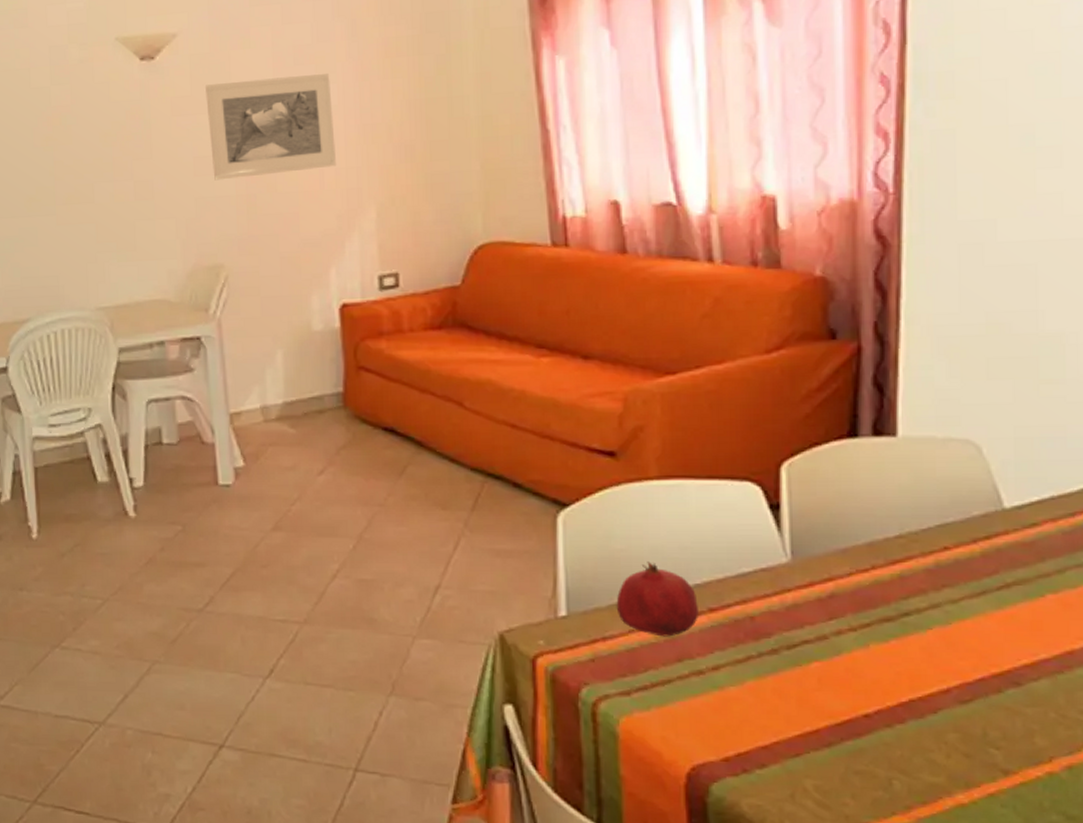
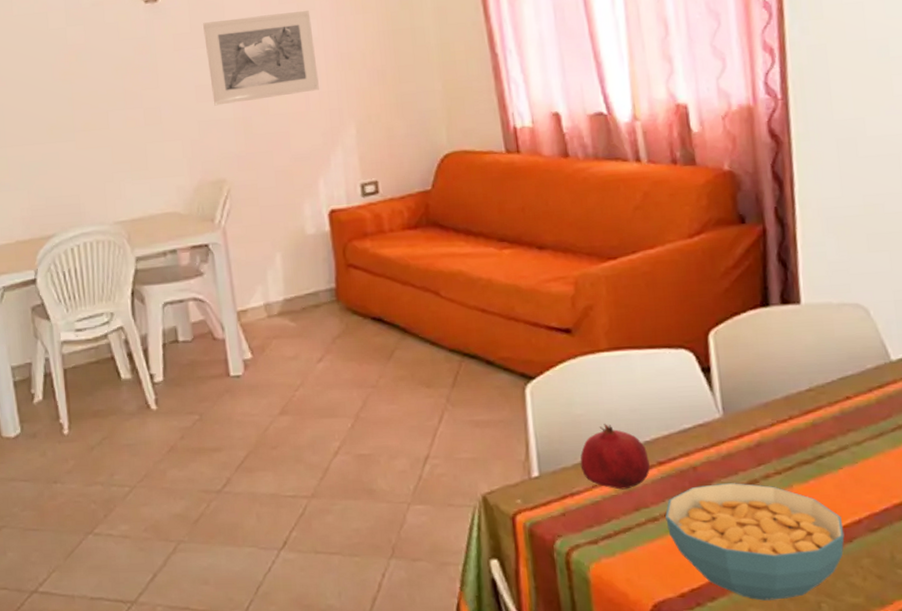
cereal bowl: none [713,637,928,773] -> present [665,483,845,601]

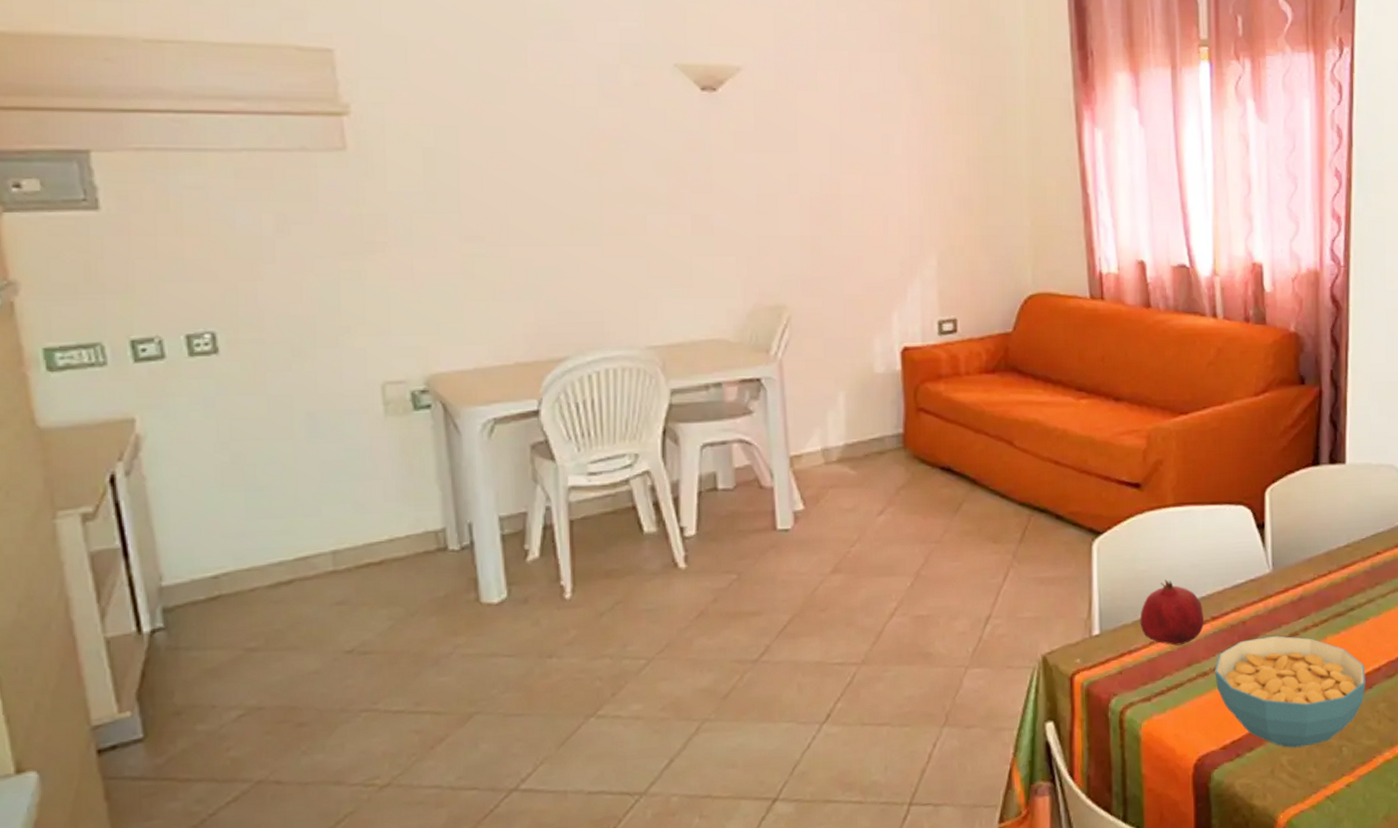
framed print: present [203,11,319,106] -> none [771,122,900,220]

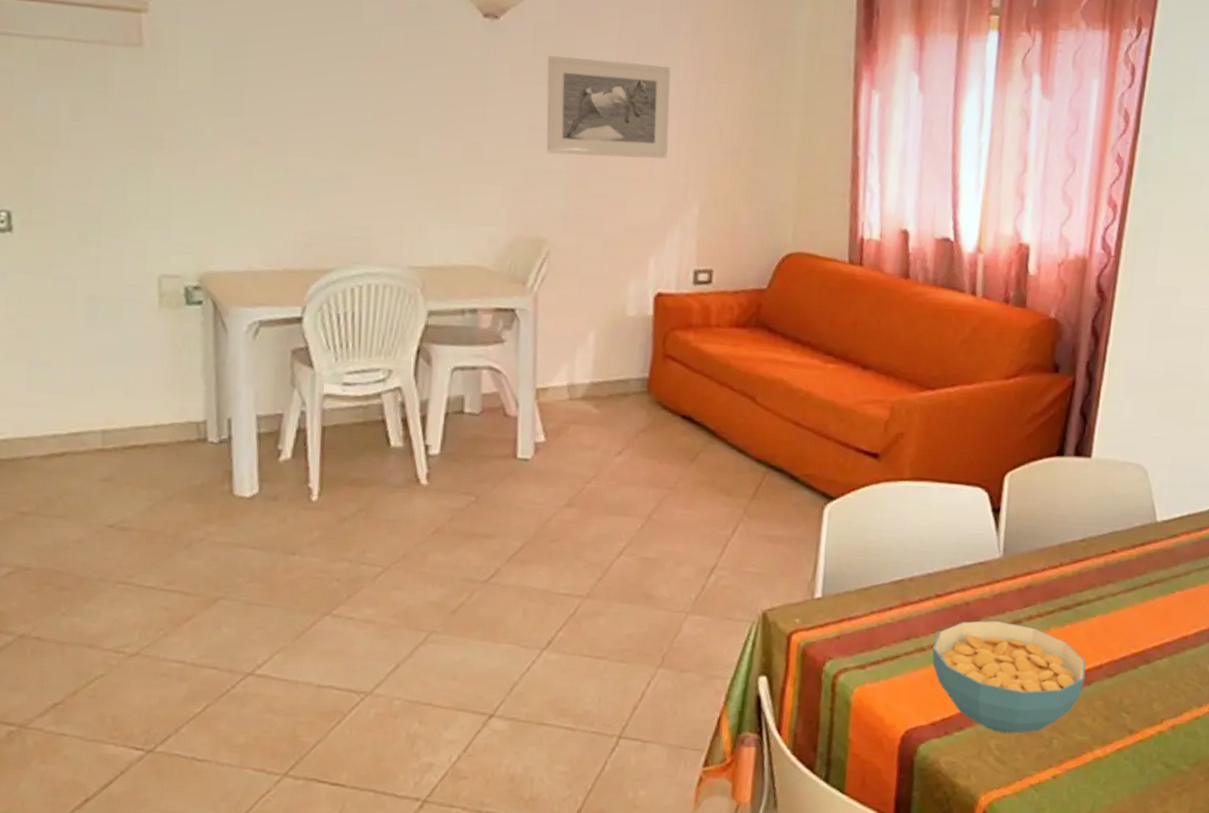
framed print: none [771,122,900,220] -> present [546,55,671,159]
fruit: present [1140,580,1204,646] -> none [863,552,928,618]

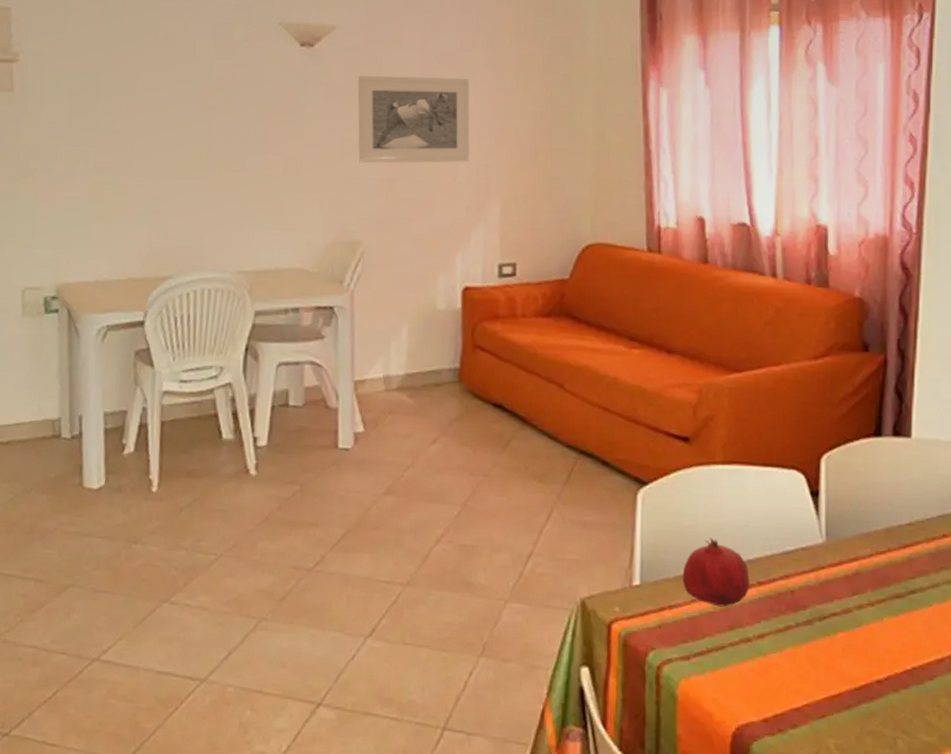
fruit: none [863,552,928,618] -> present [682,538,750,607]
cereal bowl: present [932,620,1086,734] -> none [759,609,926,733]

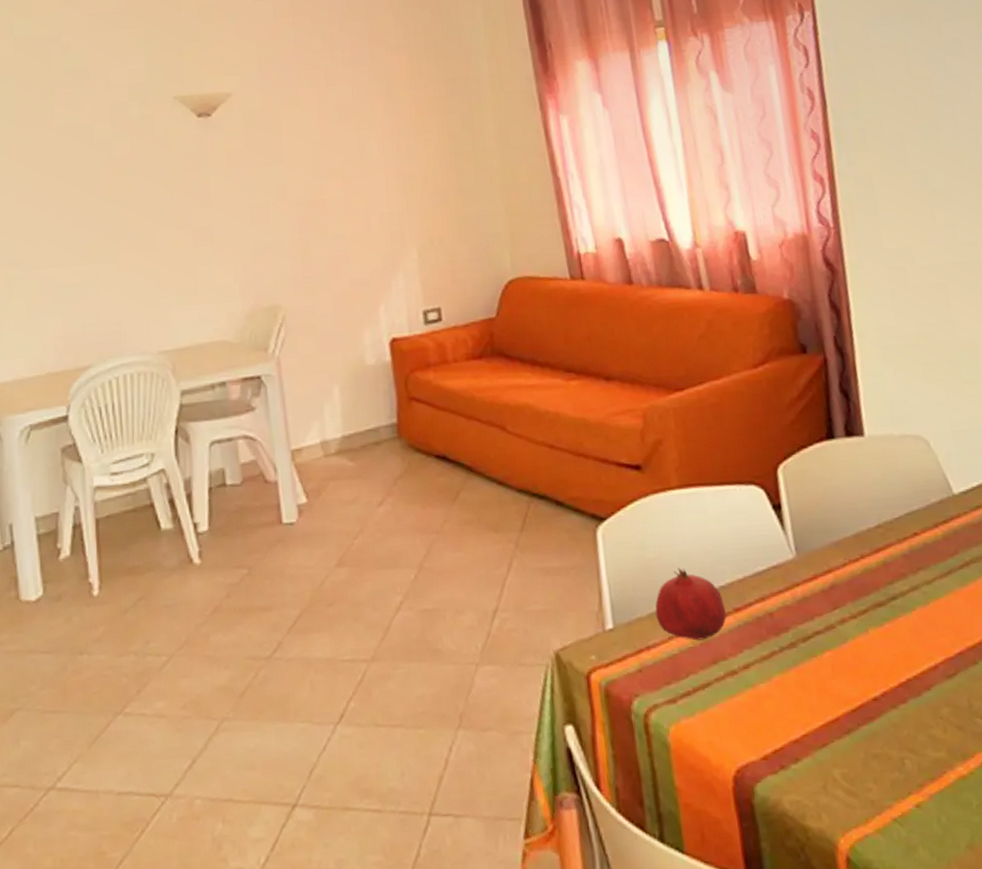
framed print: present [357,76,470,164] -> none [259,130,380,227]

